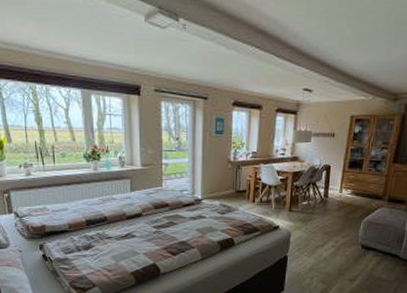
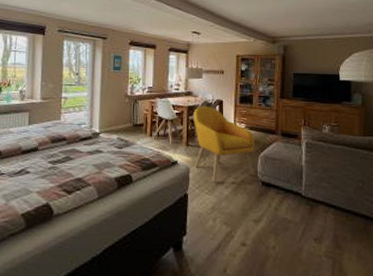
armchair: none [297,172,360,245] -> present [194,106,255,182]

